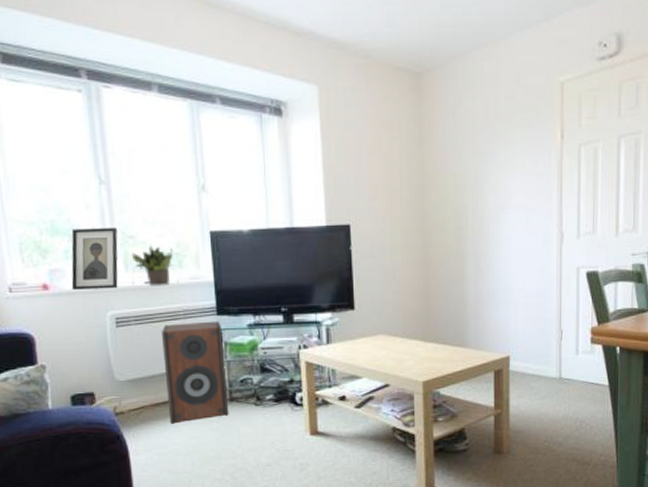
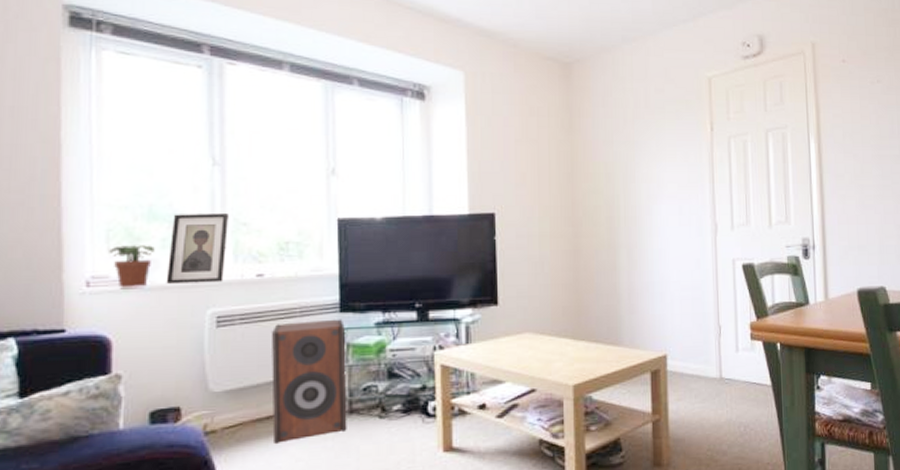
potted plant: none [23,256,60,293] -> present [109,245,155,288]
potted plant: present [131,244,173,287] -> none [243,231,293,280]

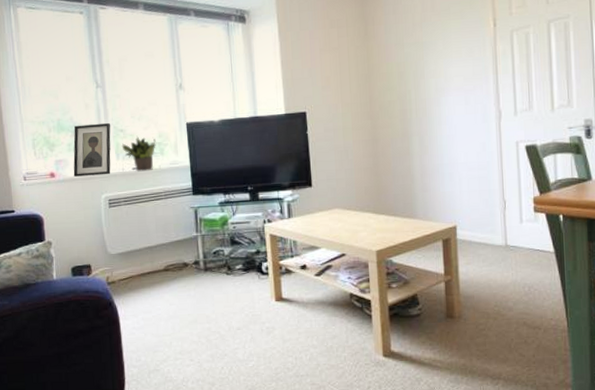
potted plant: present [109,245,155,288] -> none [36,149,64,181]
potted plant: none [243,231,293,280] -> present [121,135,156,172]
speaker: present [272,319,347,443] -> none [147,200,204,292]

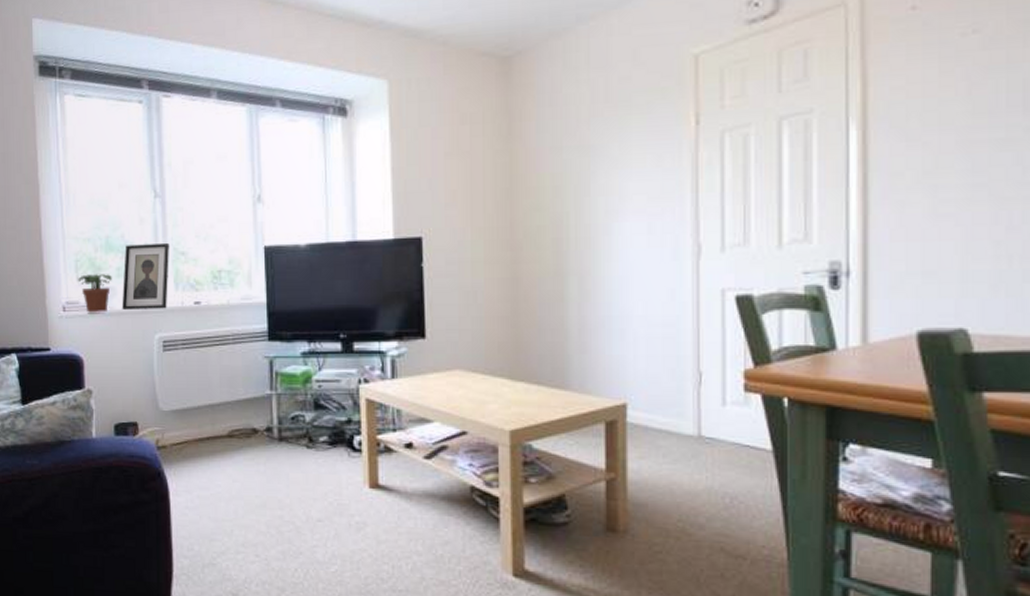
potted plant: none [36,149,64,181] -> present [78,274,112,313]
potted plant: present [121,135,156,172] -> none [182,260,225,307]

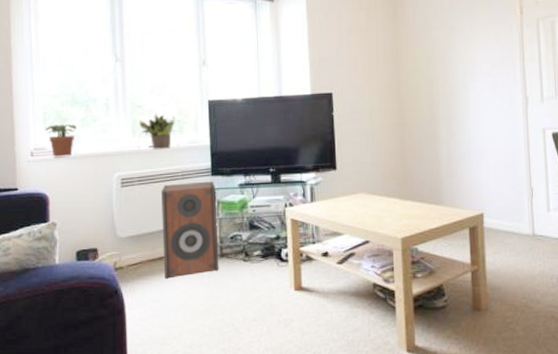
picture frame: present [122,242,170,310] -> none [85,98,129,154]
potted plant: none [182,260,225,307] -> present [138,112,175,150]
speaker: none [209,347,277,463] -> present [162,181,219,279]

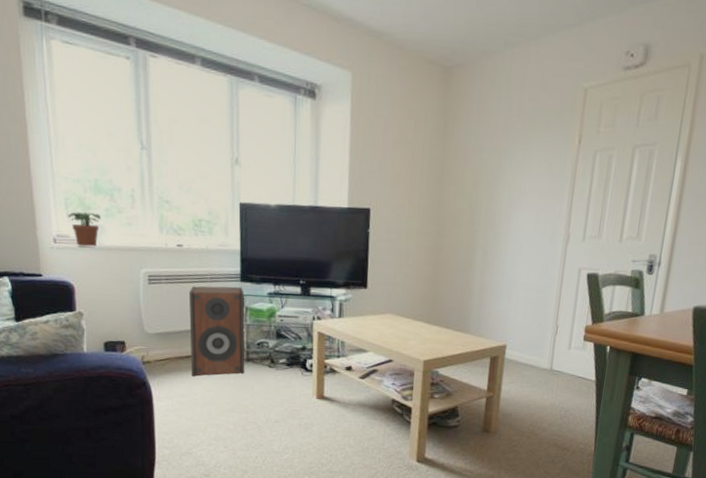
potted plant: present [138,112,175,150] -> none [166,209,205,251]

